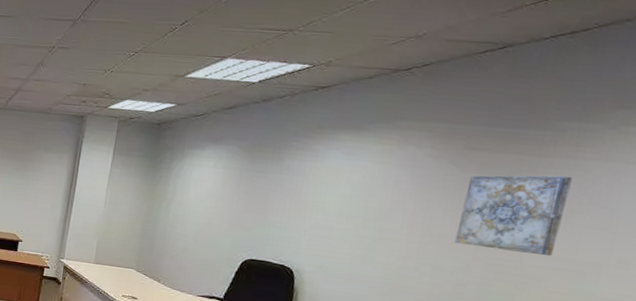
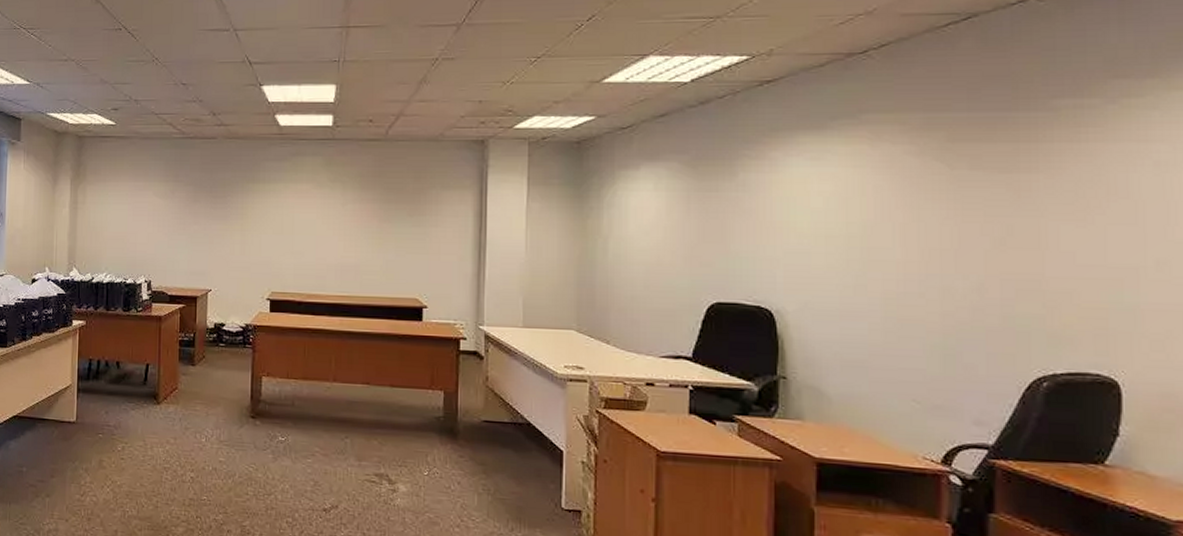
wall art: present [454,175,572,257] -> none [960,163,1080,264]

